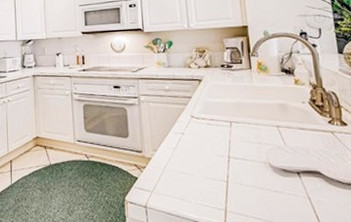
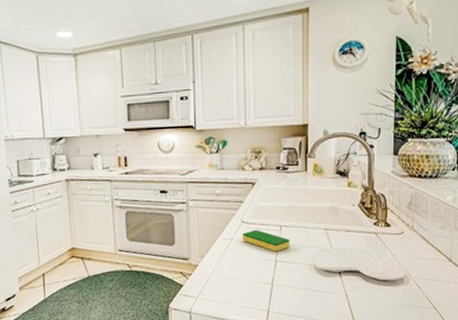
dish sponge: none [193,124,242,148] -> present [242,229,290,252]

